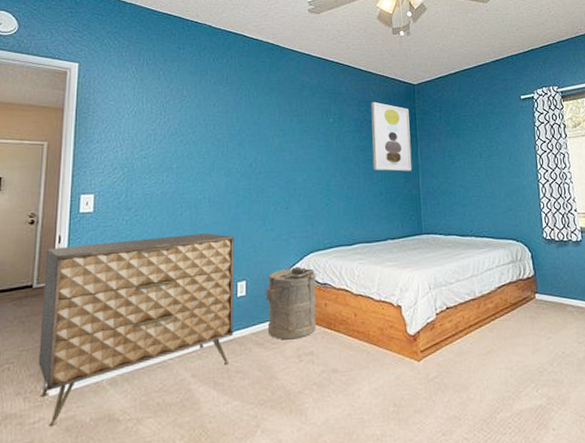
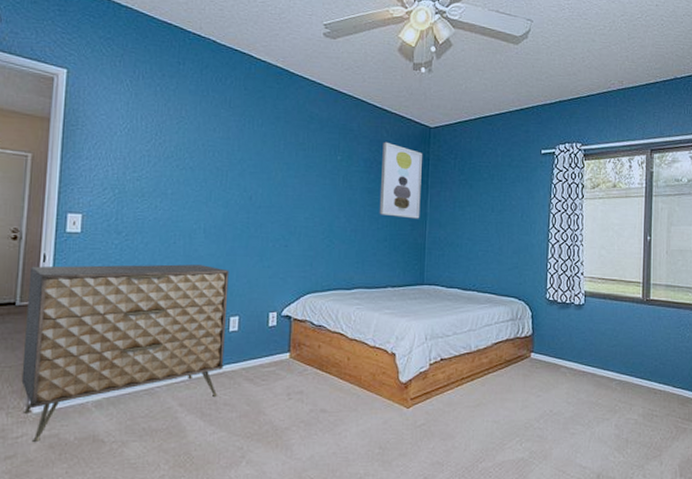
laundry hamper: present [265,266,317,340] -> none [258,306,312,378]

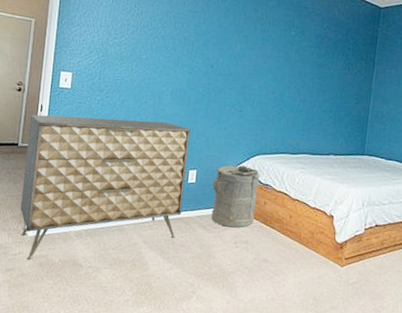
laundry hamper: none [258,306,312,378] -> present [211,165,260,228]
wall art: present [379,141,422,219] -> none [327,19,371,94]

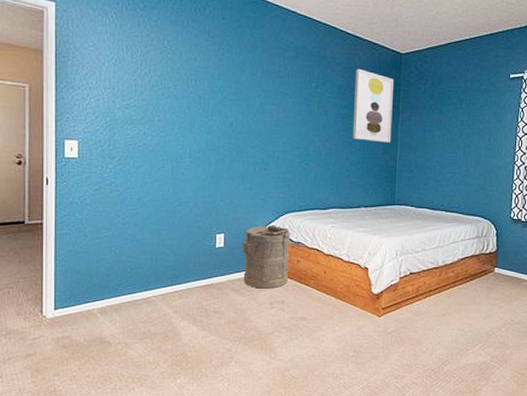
dresser: present [20,114,191,260] -> none [34,186,214,343]
wall art: none [327,19,371,94] -> present [352,68,393,143]

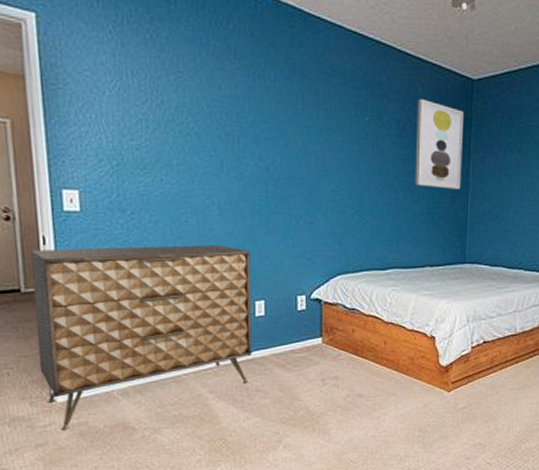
dresser: none [34,186,214,343] -> present [29,245,252,430]
laundry hamper: present [242,225,291,289] -> none [287,289,344,363]

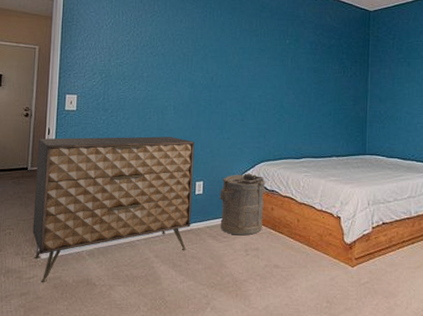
laundry hamper: none [287,289,344,363] -> present [220,173,266,236]
wall art: present [415,98,463,190] -> none [324,25,363,95]

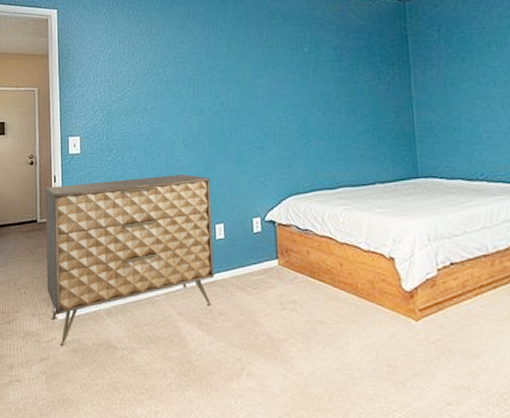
laundry hamper: present [220,173,266,236] -> none [244,210,299,286]

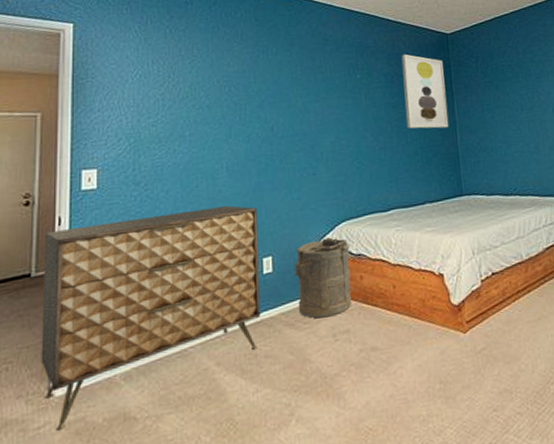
laundry hamper: none [244,210,299,286] -> present [294,237,352,319]
wall art: none [351,24,404,105] -> present [401,54,449,129]

